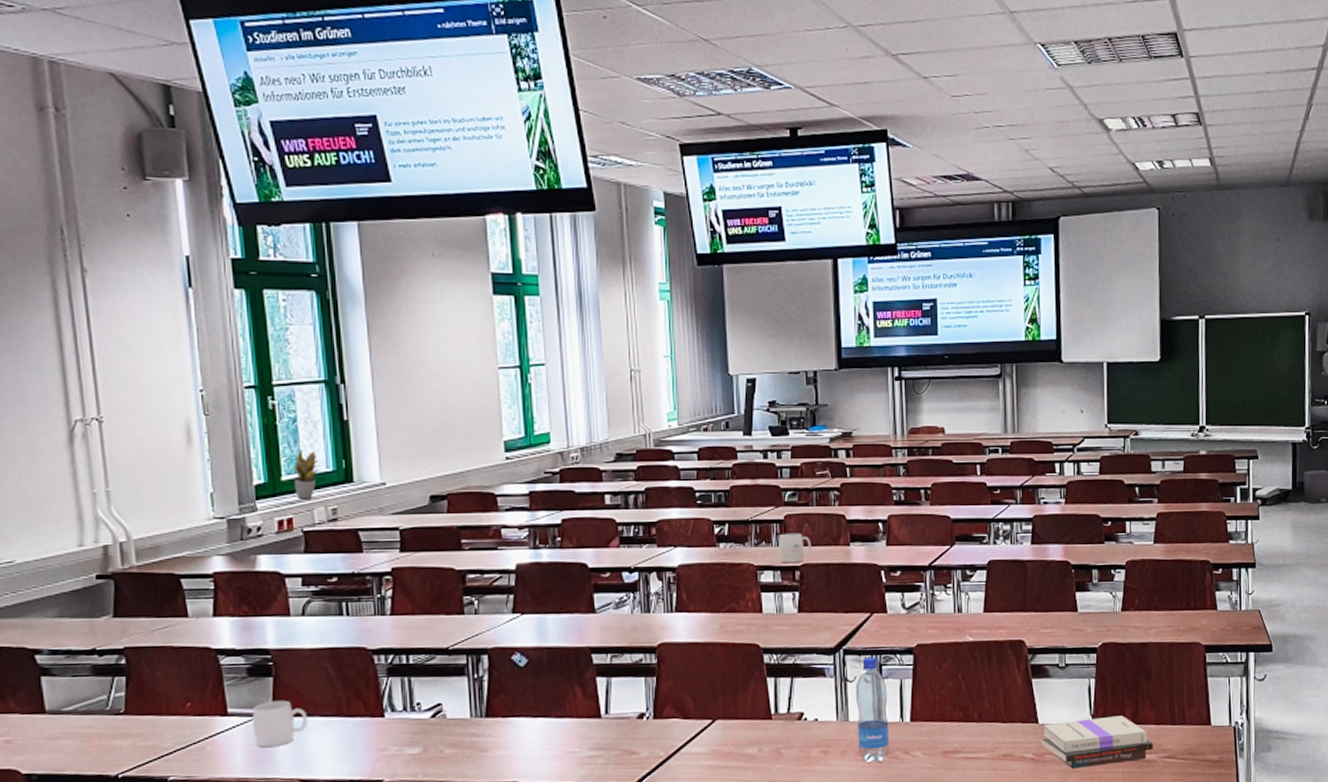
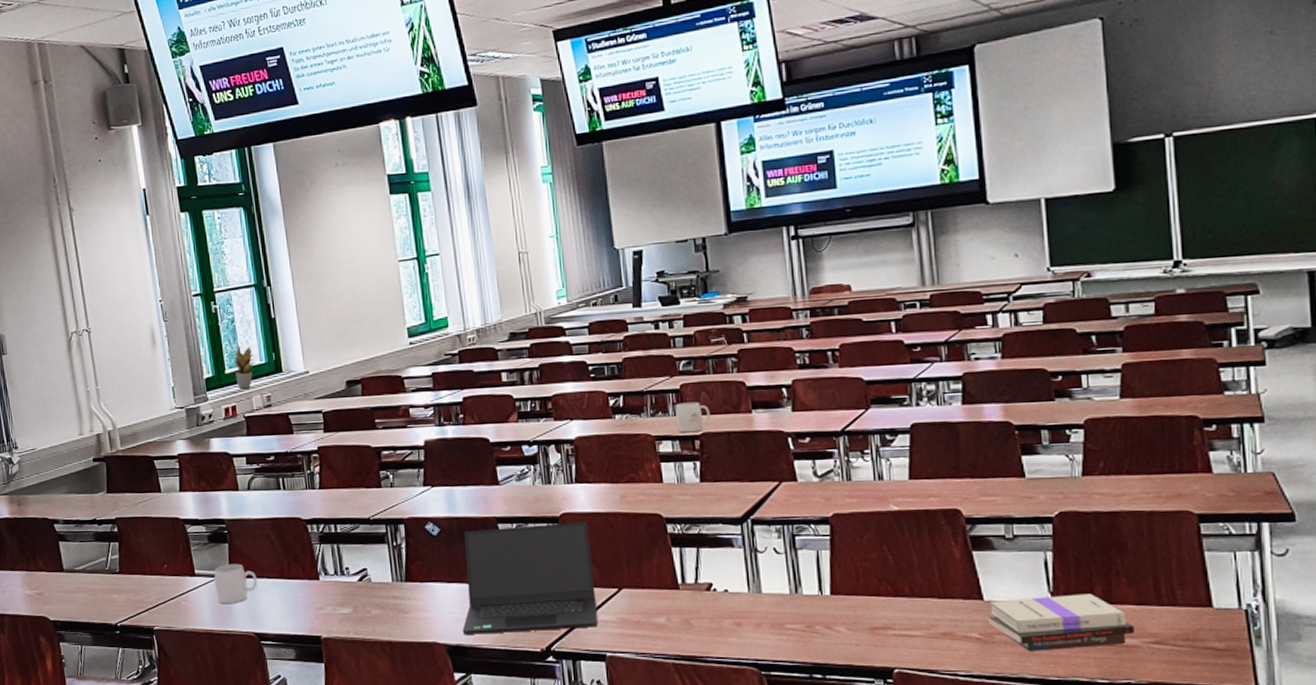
laptop: none [546,651,689,772] -> present [462,521,598,634]
bottle: present [855,656,890,763] -> none [767,527,809,636]

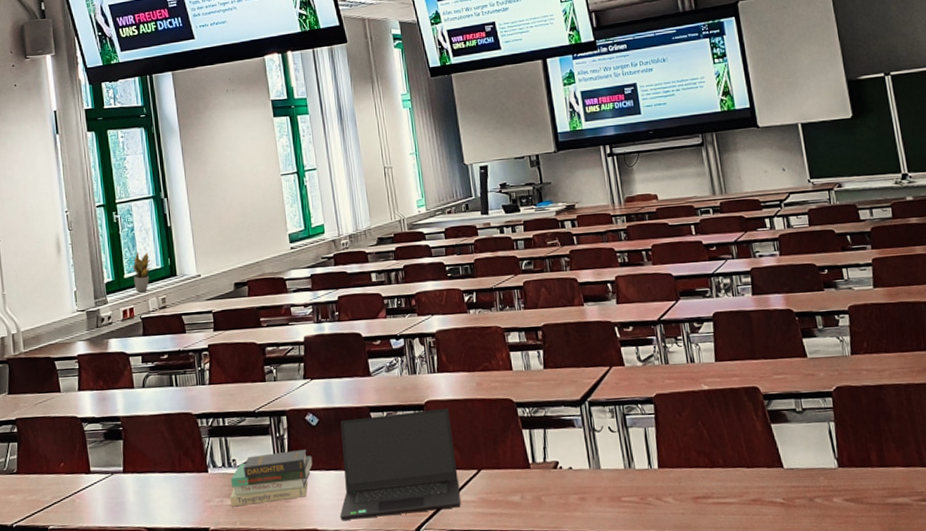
mug: present [214,563,258,604] -> none [109,459,150,500]
books: none [342,560,433,616] -> present [229,450,313,507]
mug: present [675,402,711,433] -> none [520,297,550,325]
books: present [987,593,1134,651] -> none [788,458,905,513]

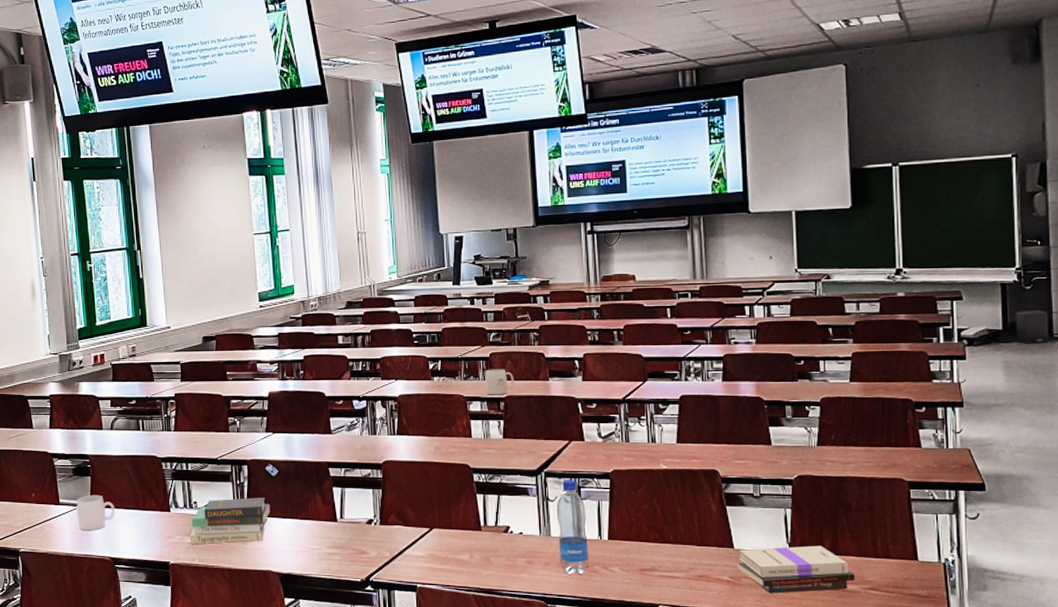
mug: none [109,459,150,500] -> present [77,494,115,530]
potted plant: present [132,252,153,292] -> none [104,301,124,340]
laptop: present [340,407,461,520] -> none [294,468,411,565]
mug: none [520,297,550,325] -> present [485,369,514,395]
bottle: none [603,407,642,509] -> present [556,479,589,575]
books: none [788,458,905,513] -> present [737,545,855,594]

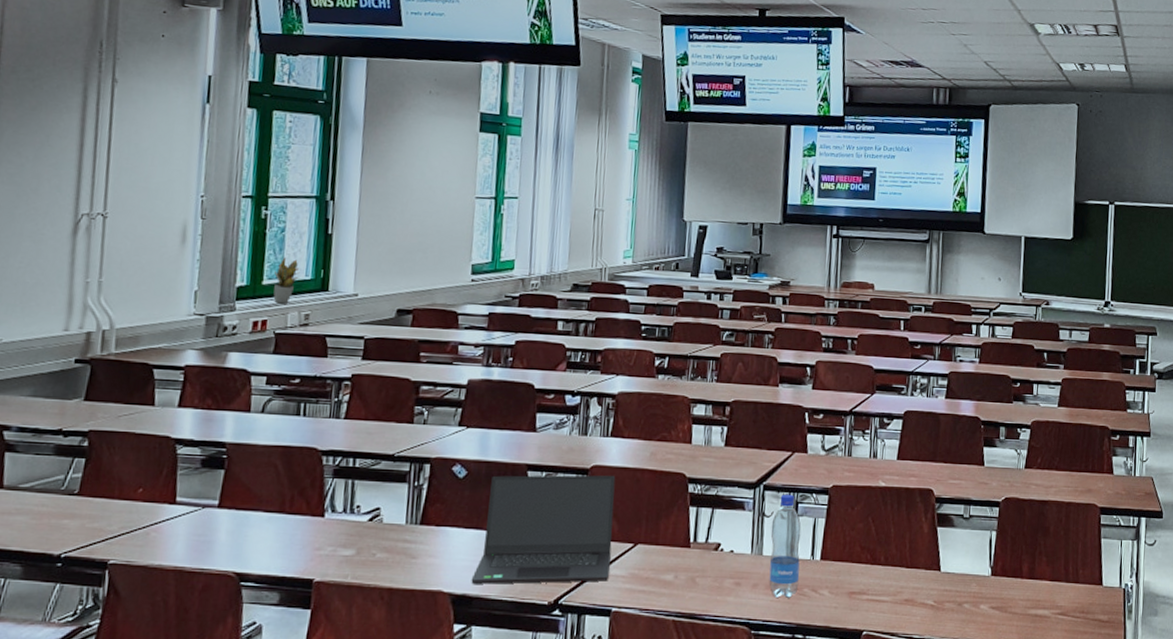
mug: present [77,494,115,530] -> none [197,492,252,538]
potted plant: none [104,301,124,340] -> present [273,257,301,304]
books: present [189,498,270,545] -> none [344,503,452,558]
laptop: none [294,468,411,565] -> present [471,475,616,584]
mug: present [485,369,514,395] -> none [712,370,744,399]
books: present [737,545,855,594] -> none [941,569,1047,619]

